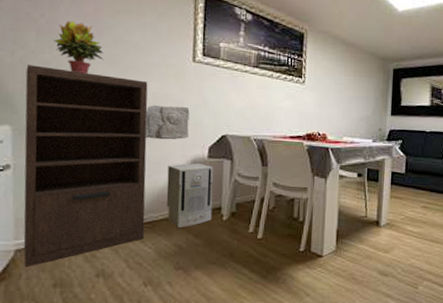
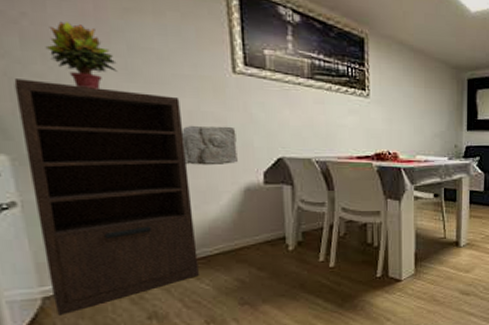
air purifier: present [166,163,213,228] -> none [217,191,276,262]

